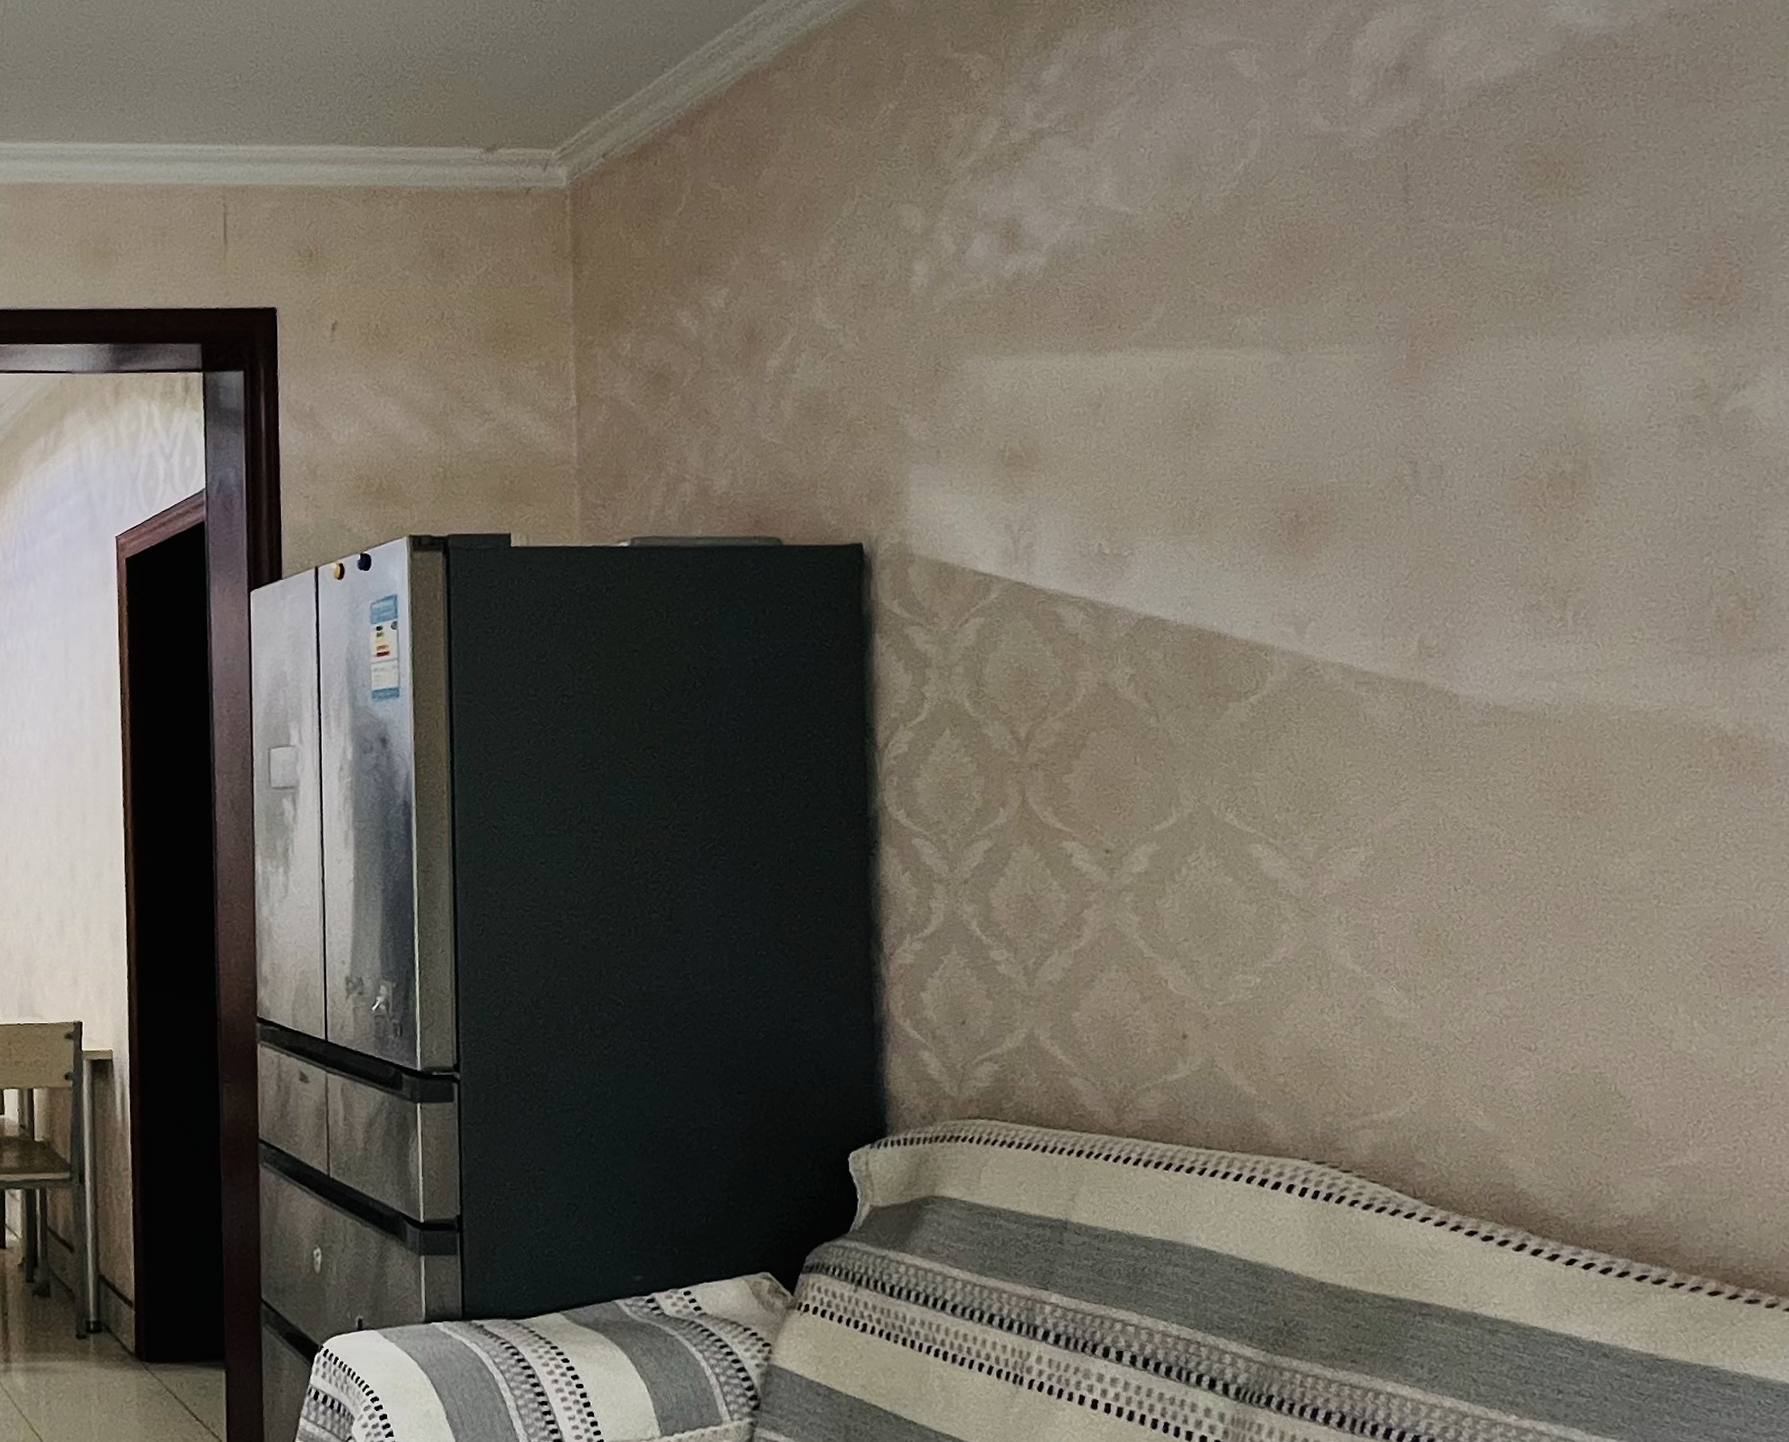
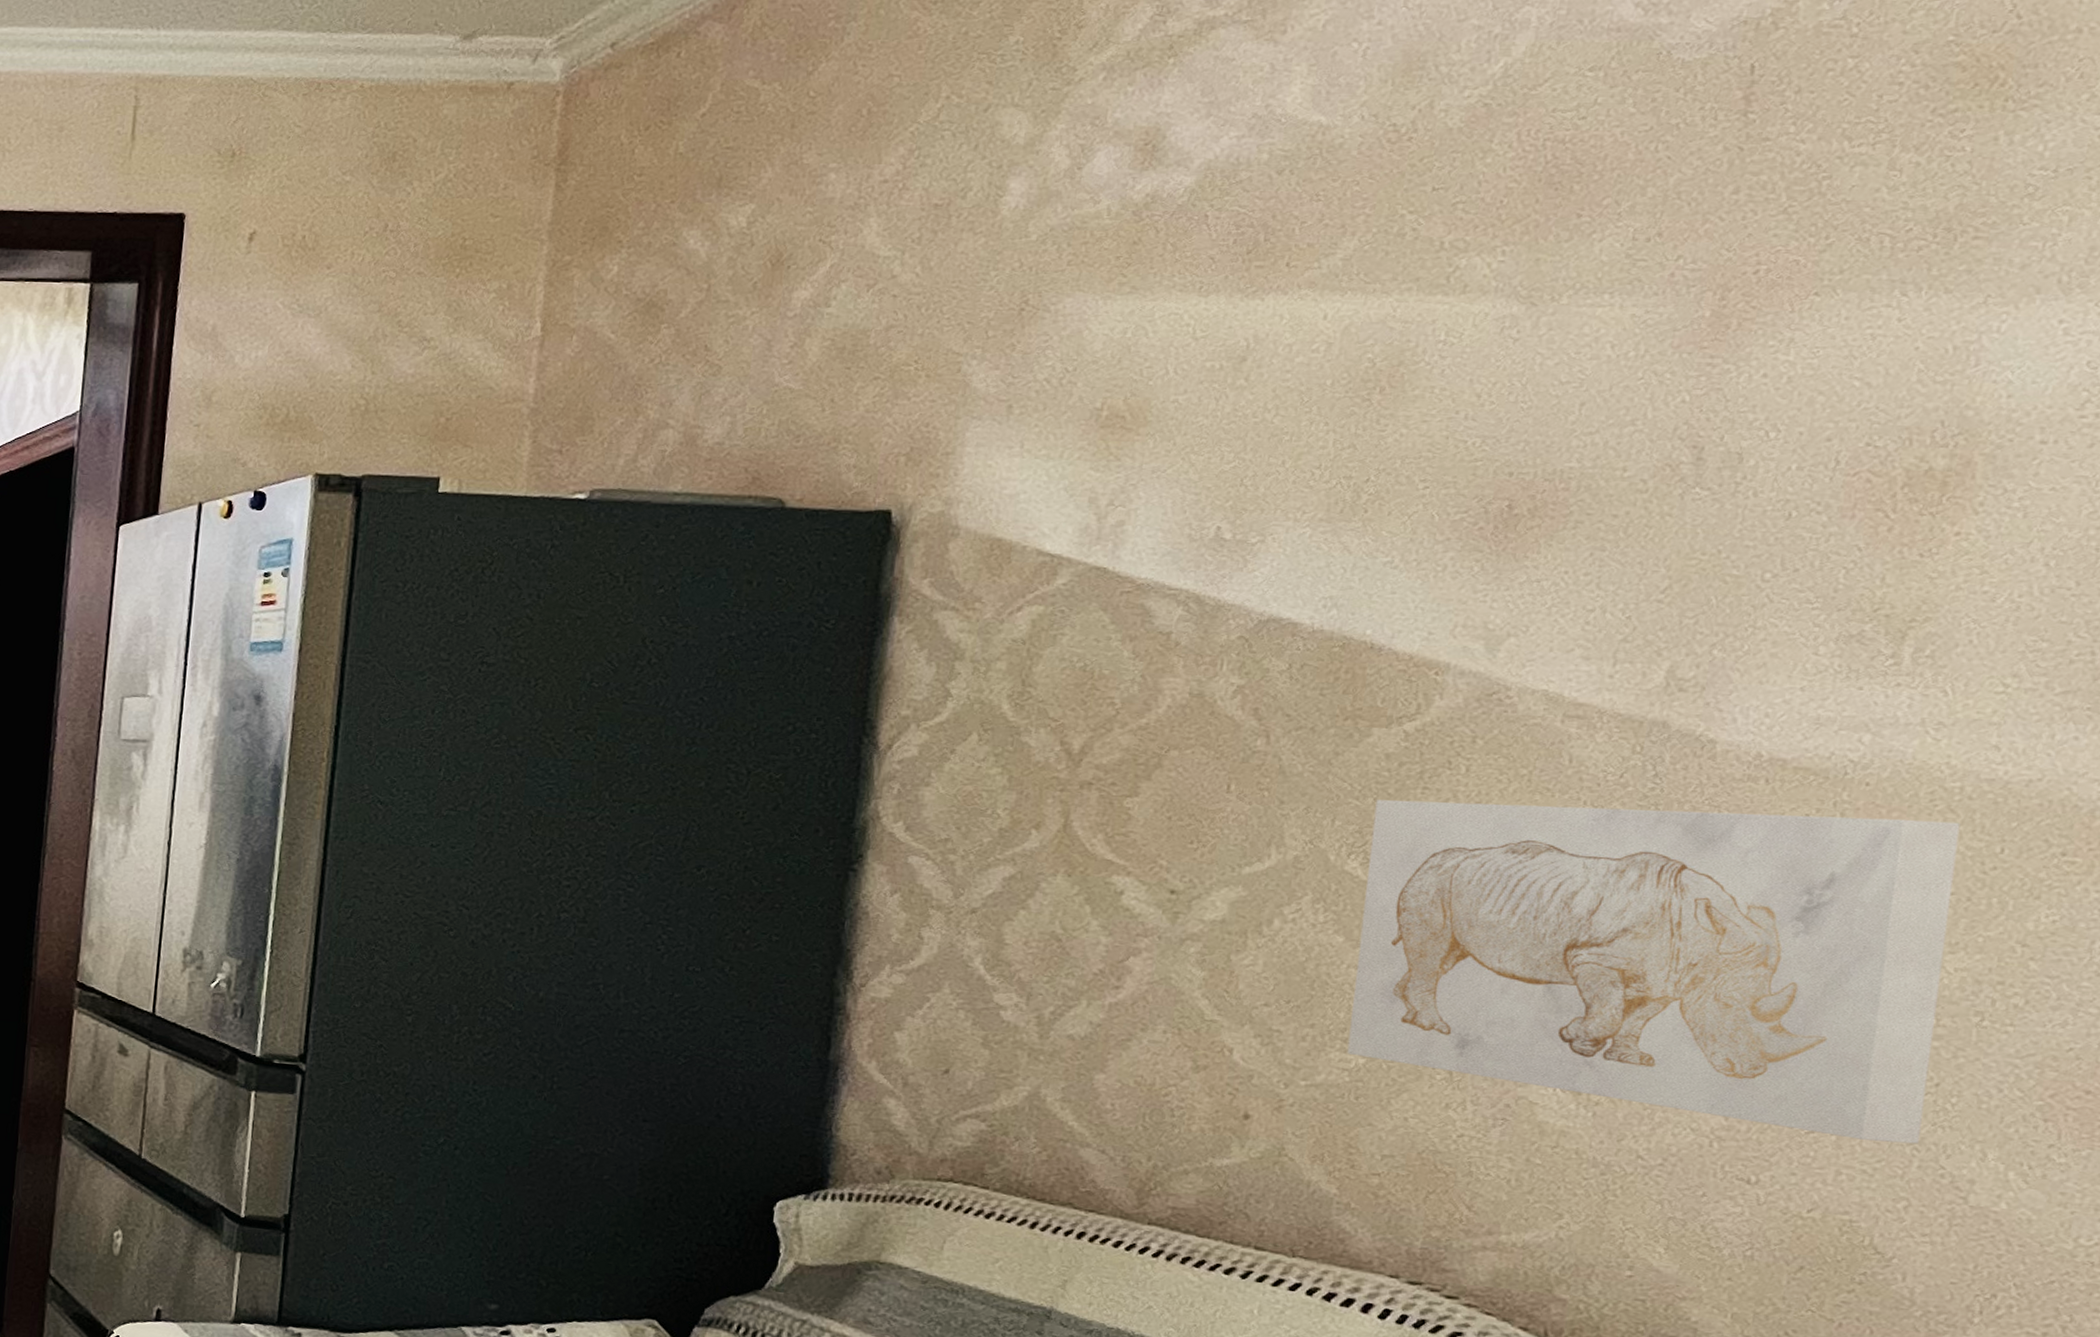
wall art: none [1239,747,1634,1006] -> present [1347,799,1961,1144]

